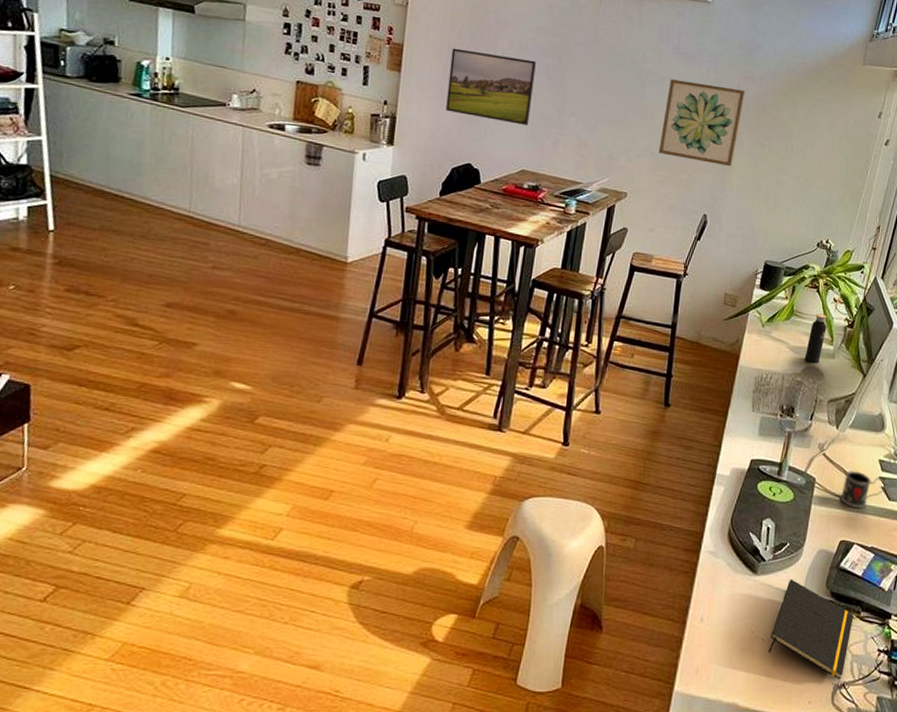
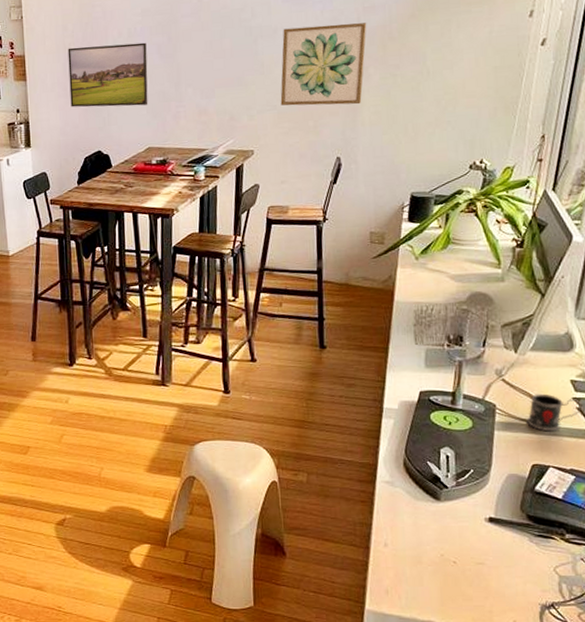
notepad: present [768,579,854,680] -> none [462,504,557,600]
water bottle: present [804,311,827,363] -> none [468,235,491,289]

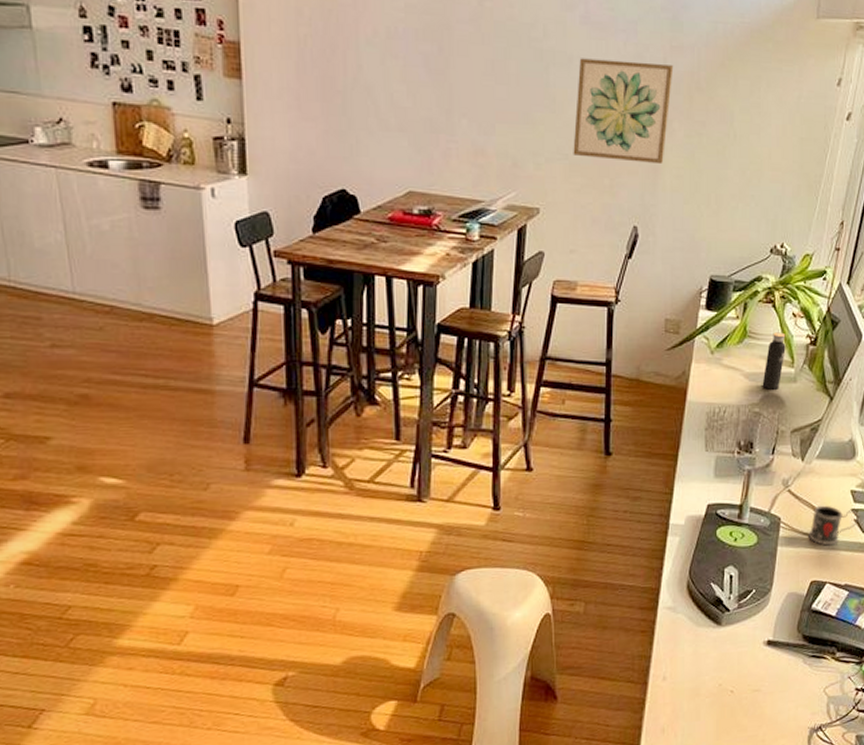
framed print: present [67,42,148,108] -> none [302,41,411,135]
water bottle: none [468,235,491,289] -> present [762,329,786,390]

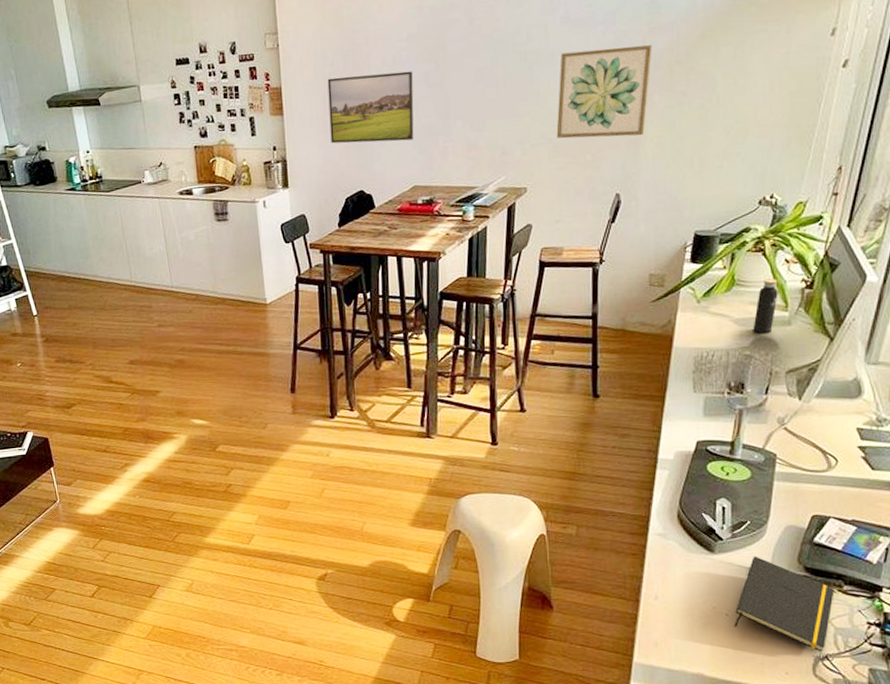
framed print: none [302,41,411,135] -> present [327,71,414,144]
notepad: none [738,626,828,723] -> present [734,556,834,652]
mug: present [808,505,859,546] -> none [808,442,867,482]

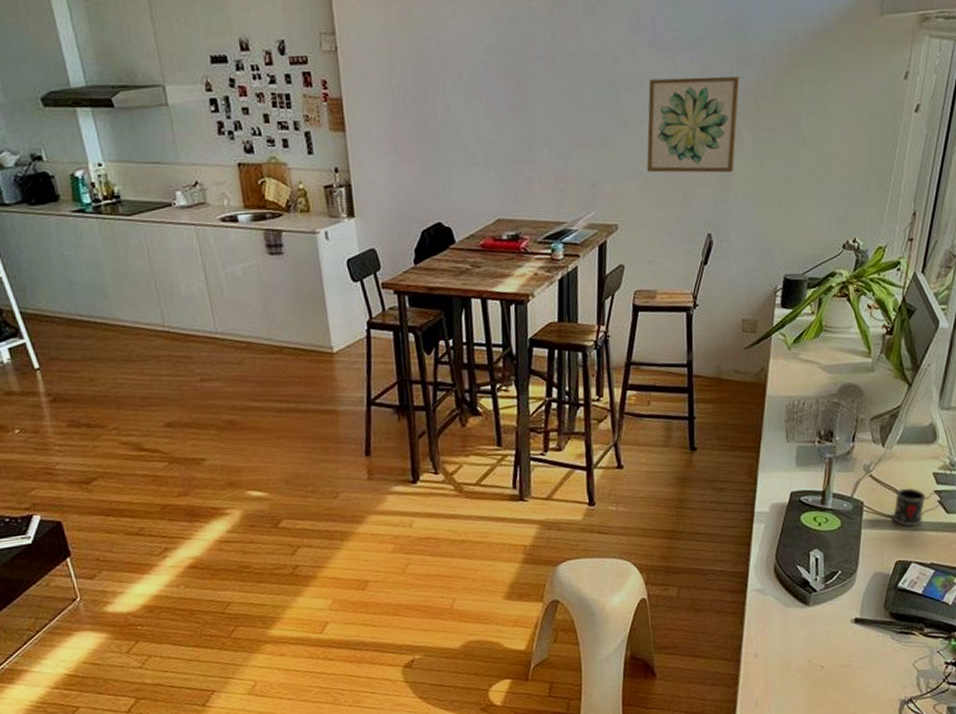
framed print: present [327,71,414,144] -> none [396,88,497,168]
notepad: present [734,556,834,652] -> none [829,605,917,696]
water bottle: present [753,276,778,333] -> none [840,321,862,380]
mug: none [808,442,867,482] -> present [892,488,942,527]

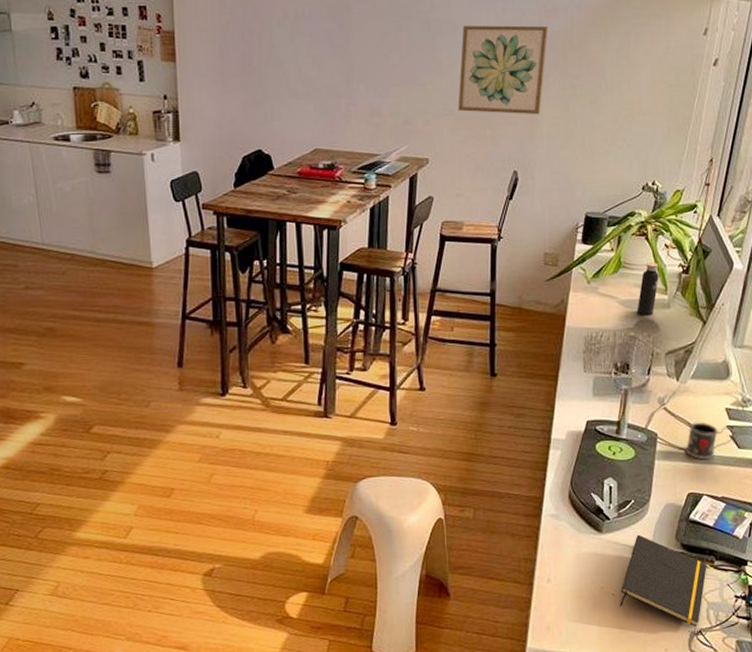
notepad: none [829,605,917,696] -> present [620,534,707,627]
water bottle: none [840,321,862,380] -> present [637,260,659,315]

